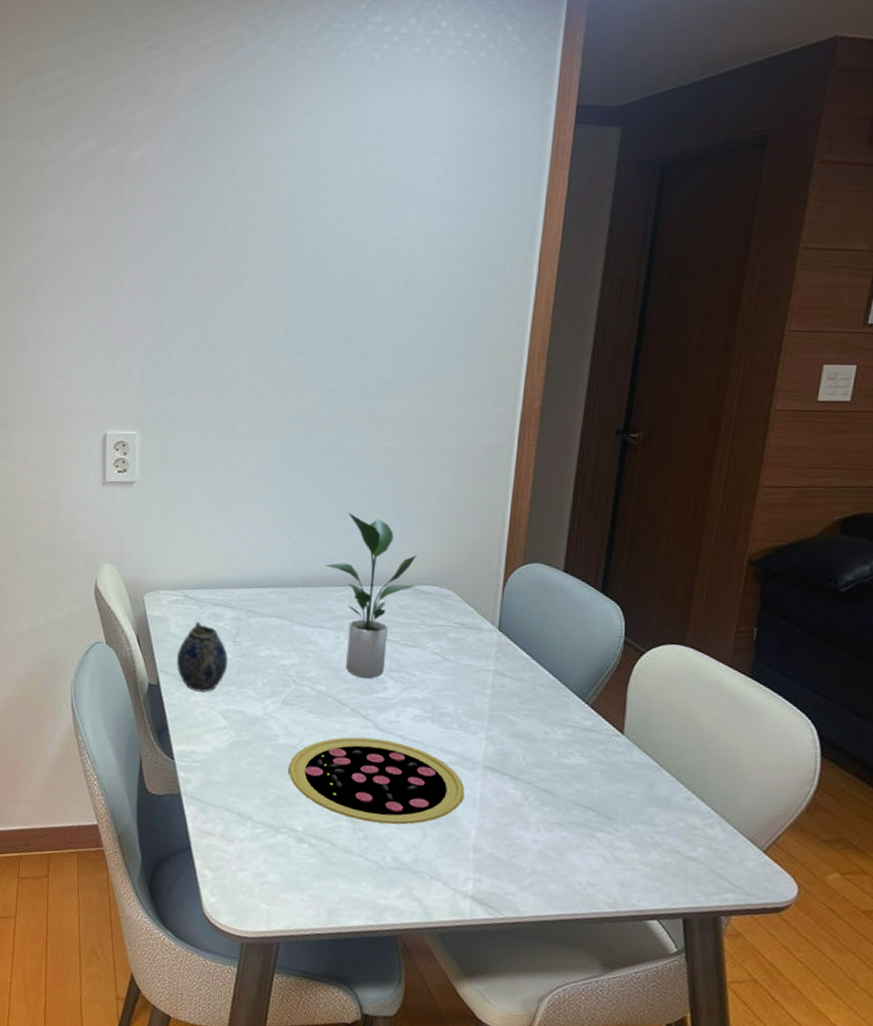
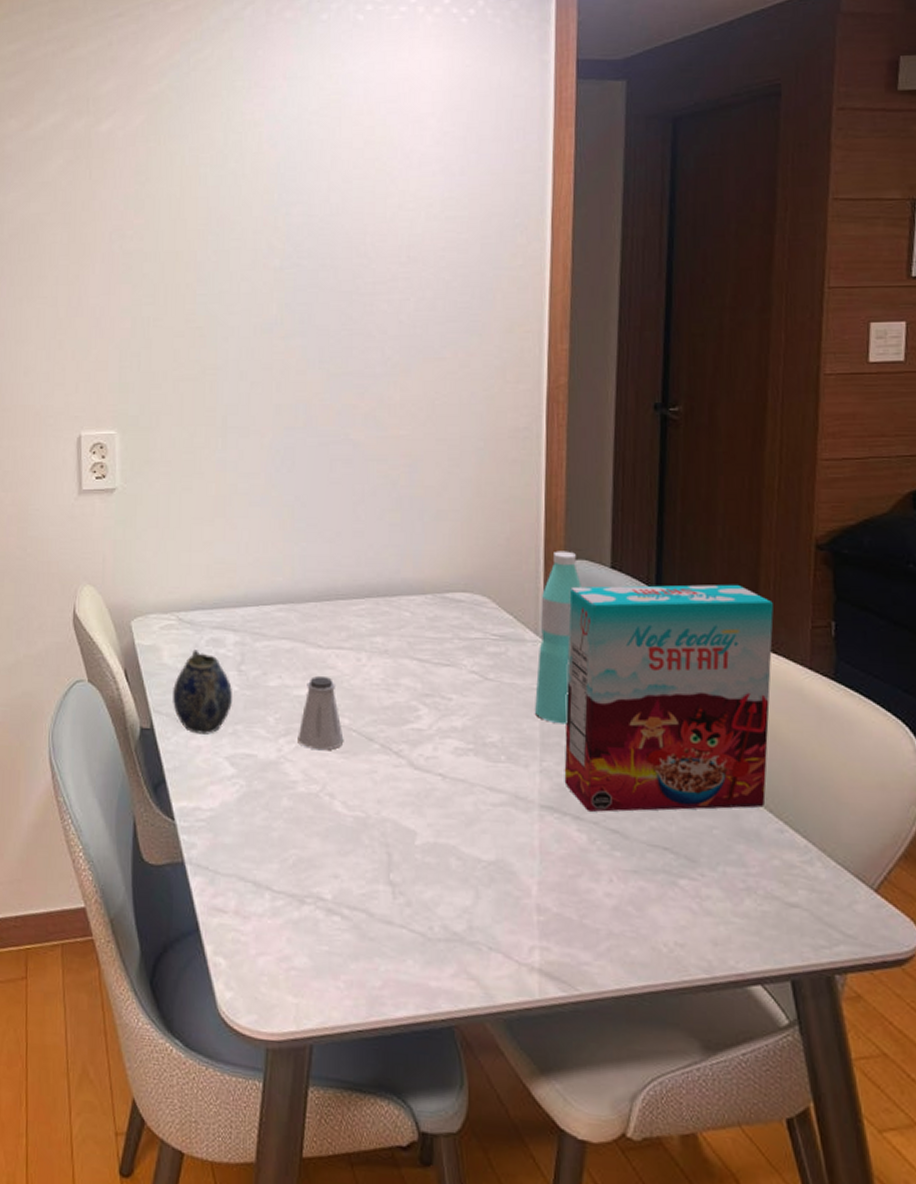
saltshaker: none [281,650,321,711] -> present [298,676,344,751]
pizza: present [288,737,465,825] -> none [311,778,521,885]
potted plant: present [325,512,416,679] -> none [340,511,443,708]
water bottle: none [485,554,536,701] -> present [534,551,581,724]
cereal box: none [506,586,704,779] -> present [564,584,774,812]

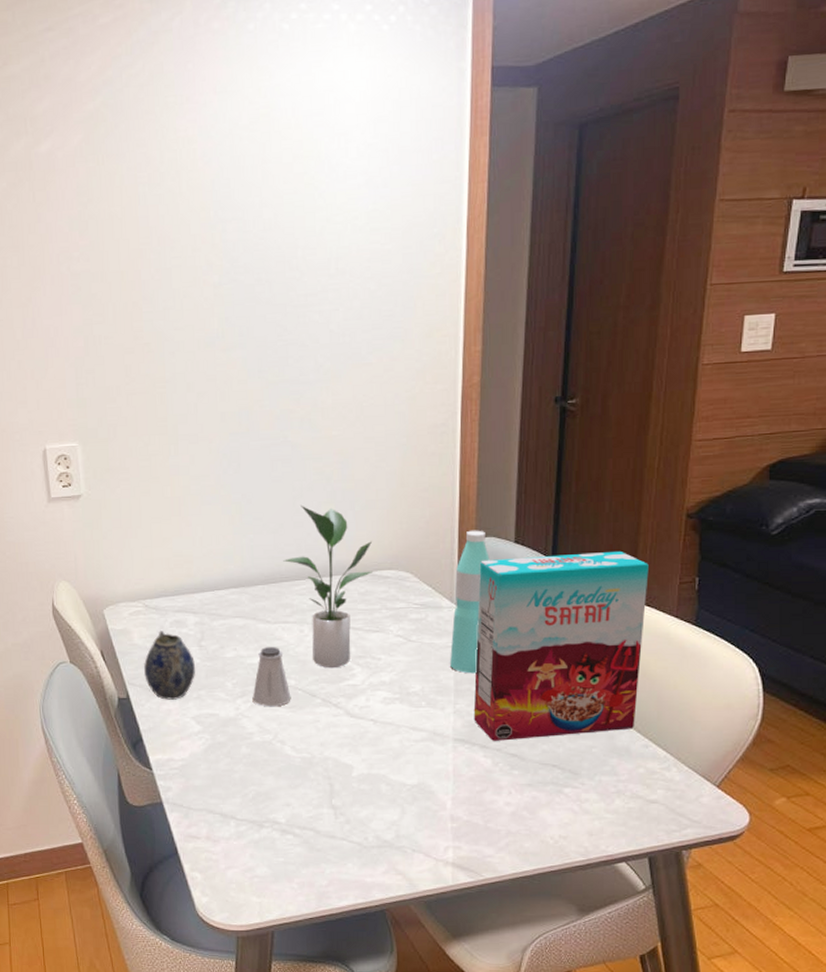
potted plant: none [340,511,443,708] -> present [283,505,372,669]

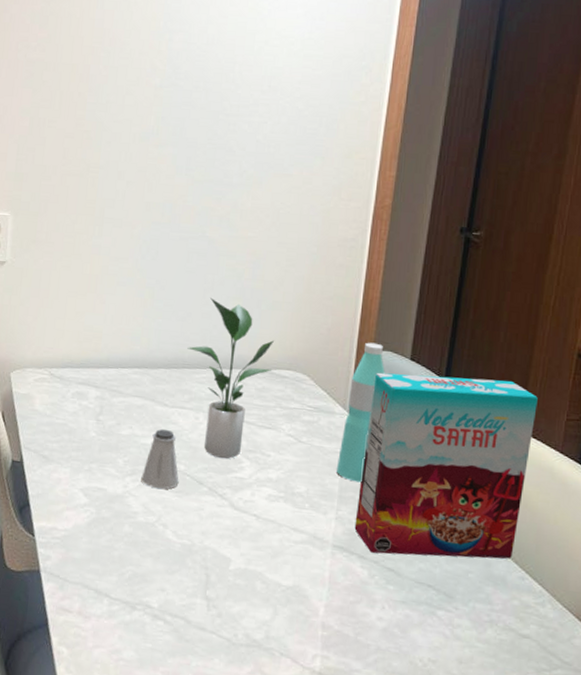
teapot: present [144,631,195,700] -> none [40,400,91,470]

